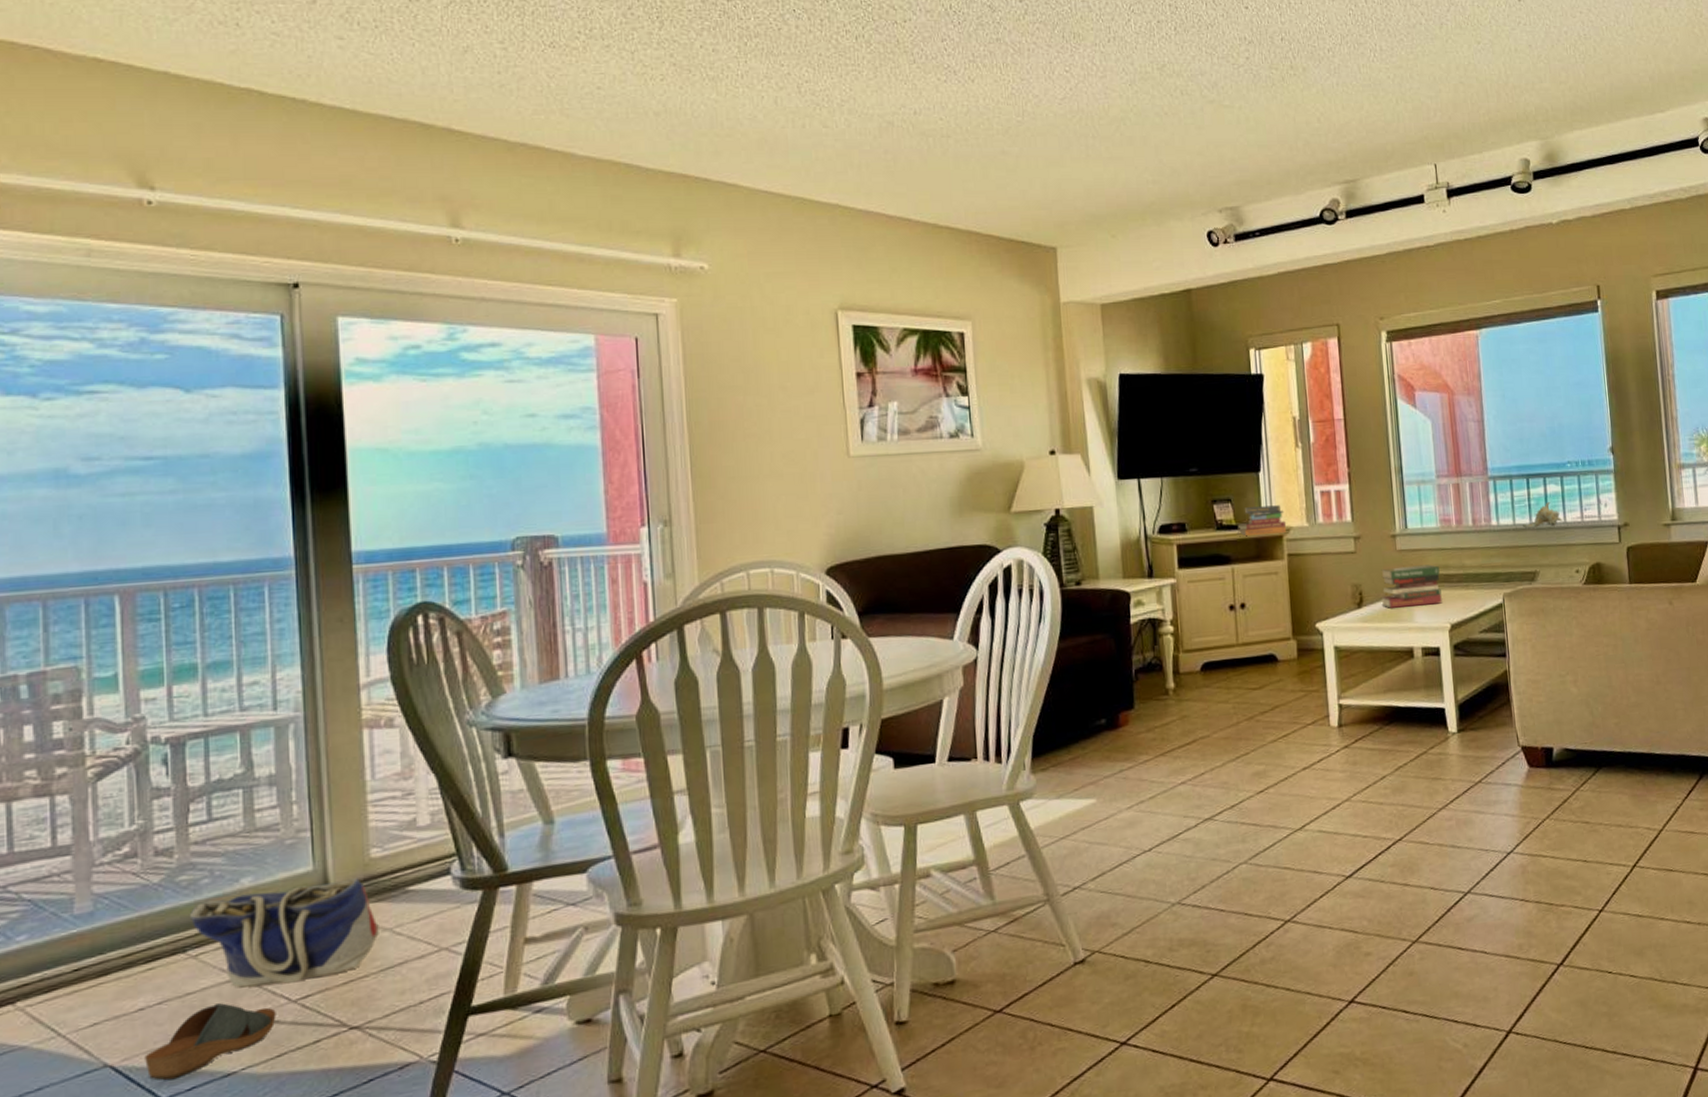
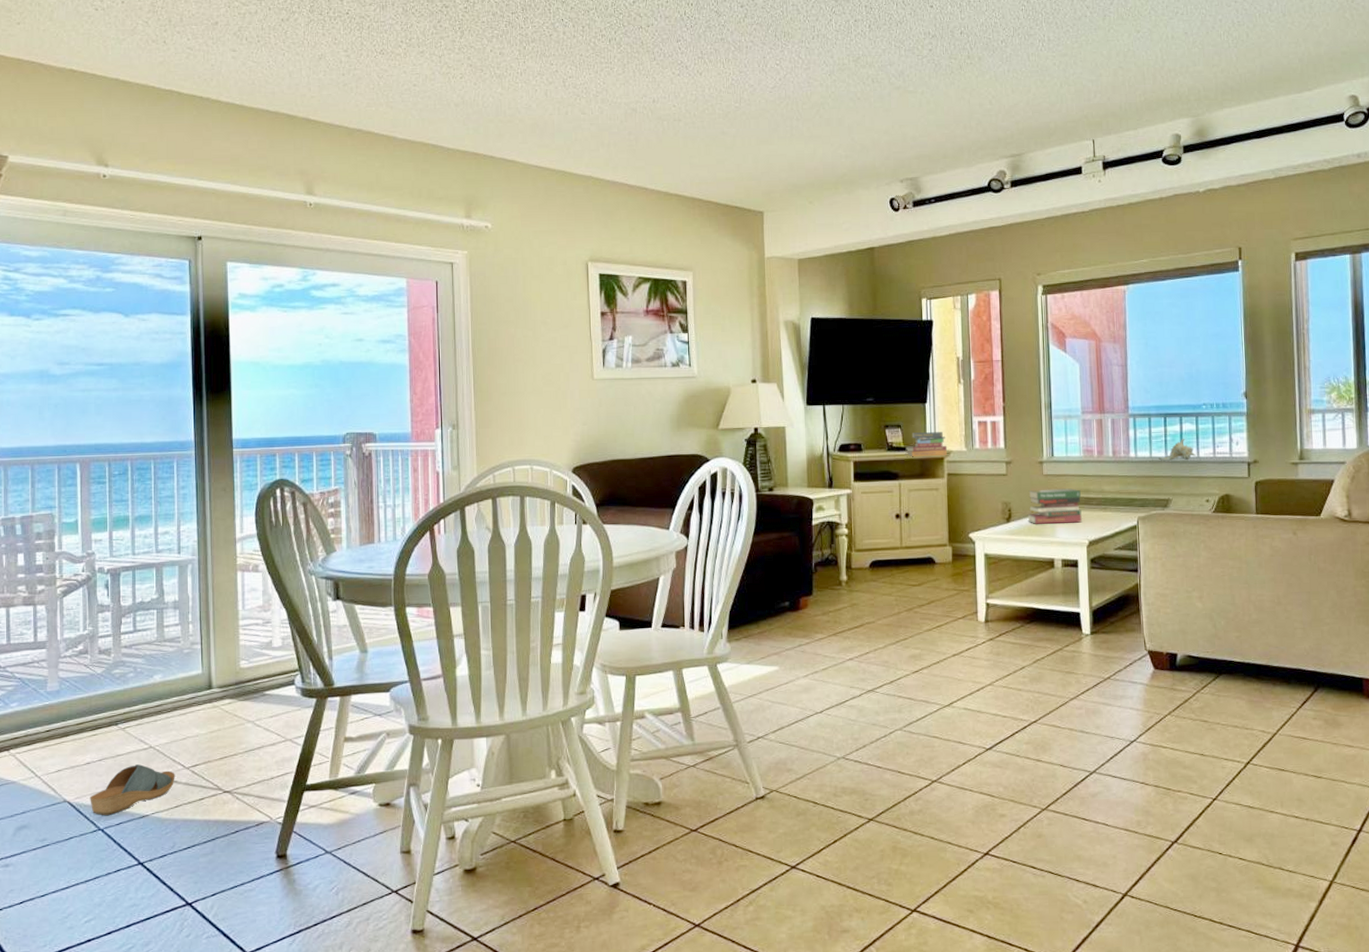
tote bag: present [190,877,379,988] -> none [121,681,245,755]

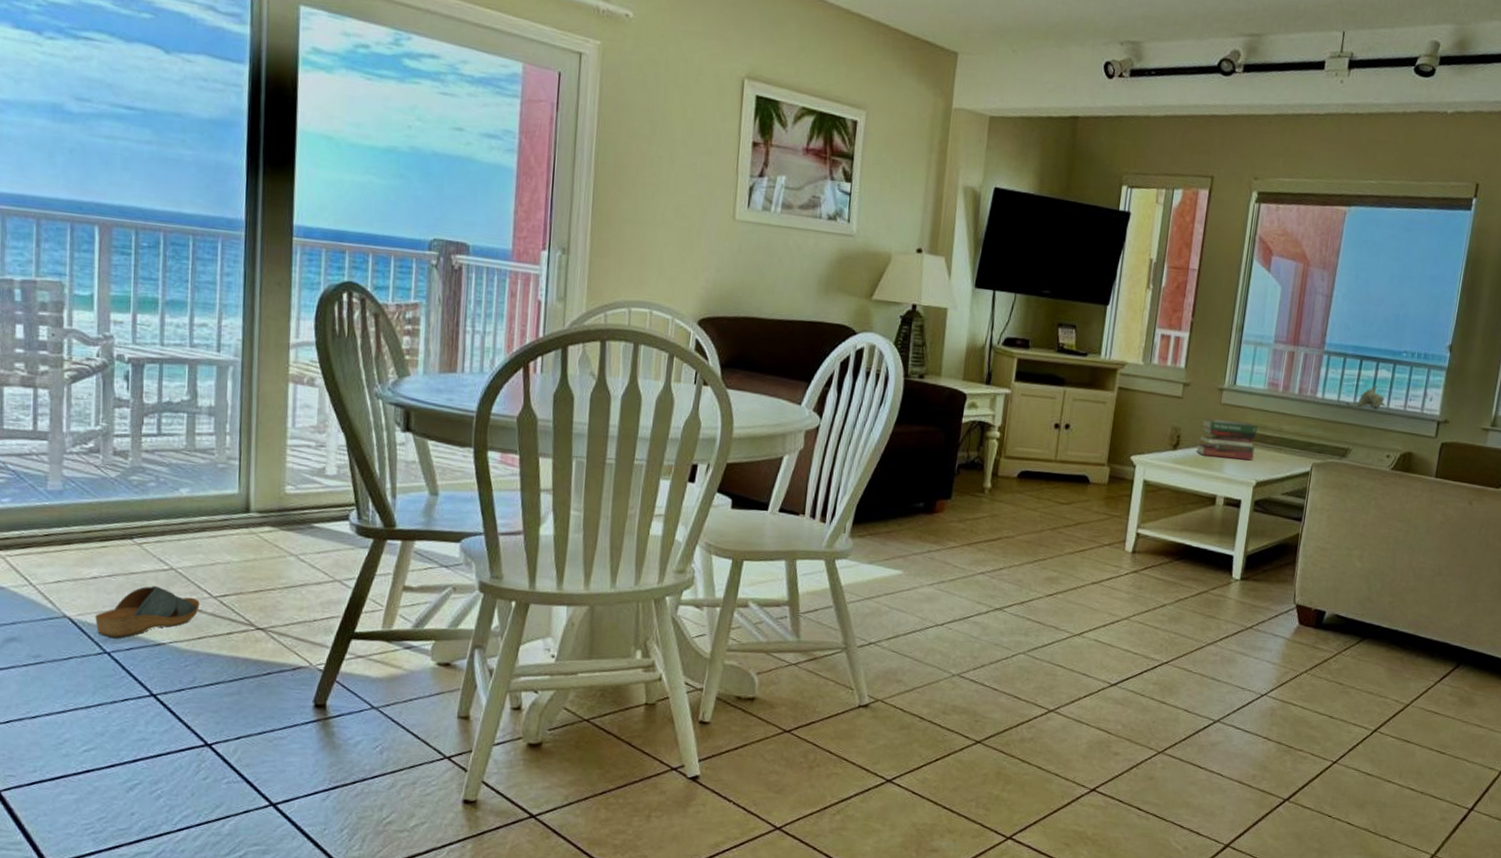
books: present [905,432,948,457] -> none [1076,336,1123,368]

